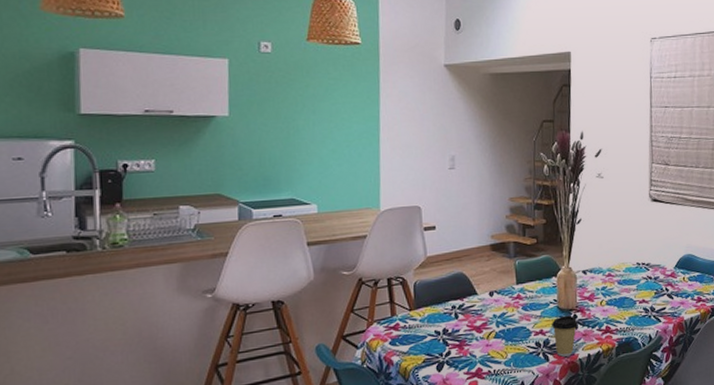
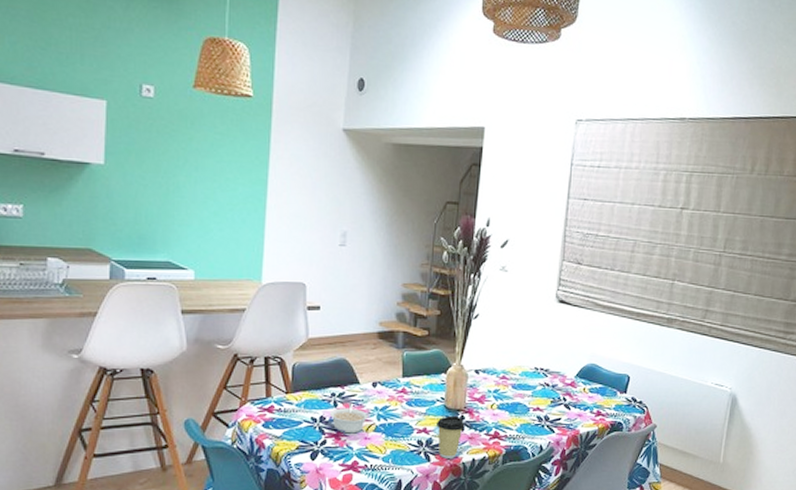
legume: none [451,313,489,343] -> present [329,402,369,434]

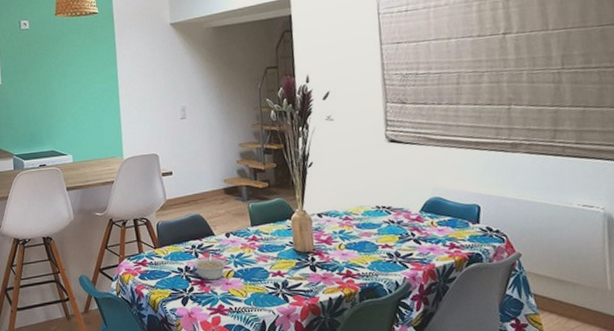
coffee cup: present [437,415,465,458] -> none [289,258,317,299]

